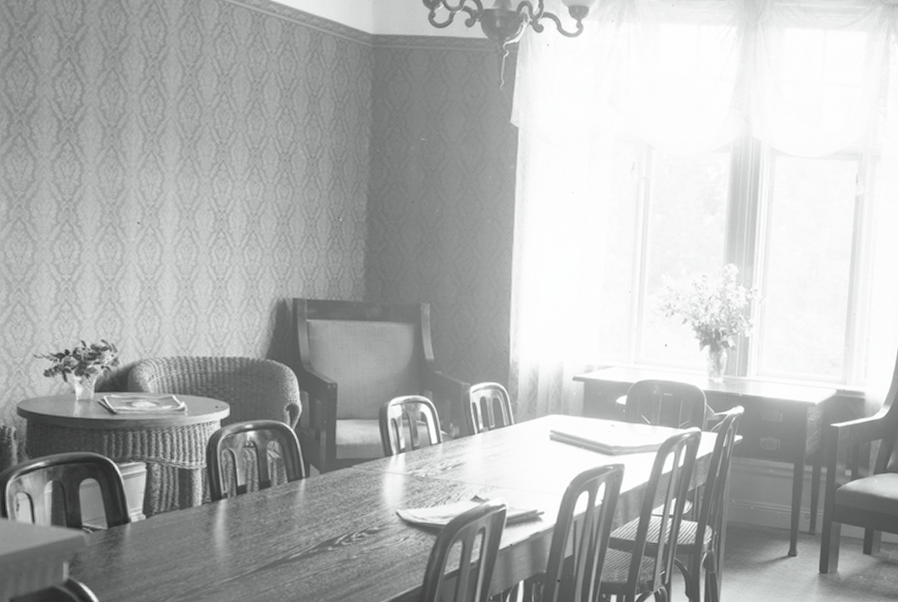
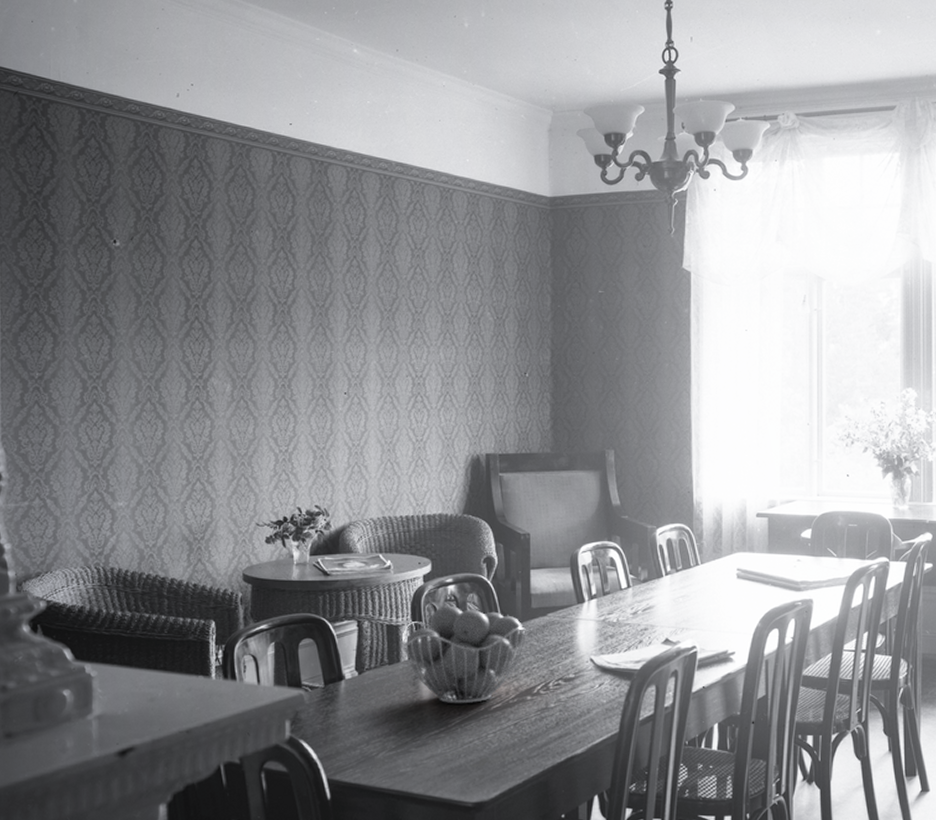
fruit basket: none [194,451,331,553] -> present [401,605,527,704]

